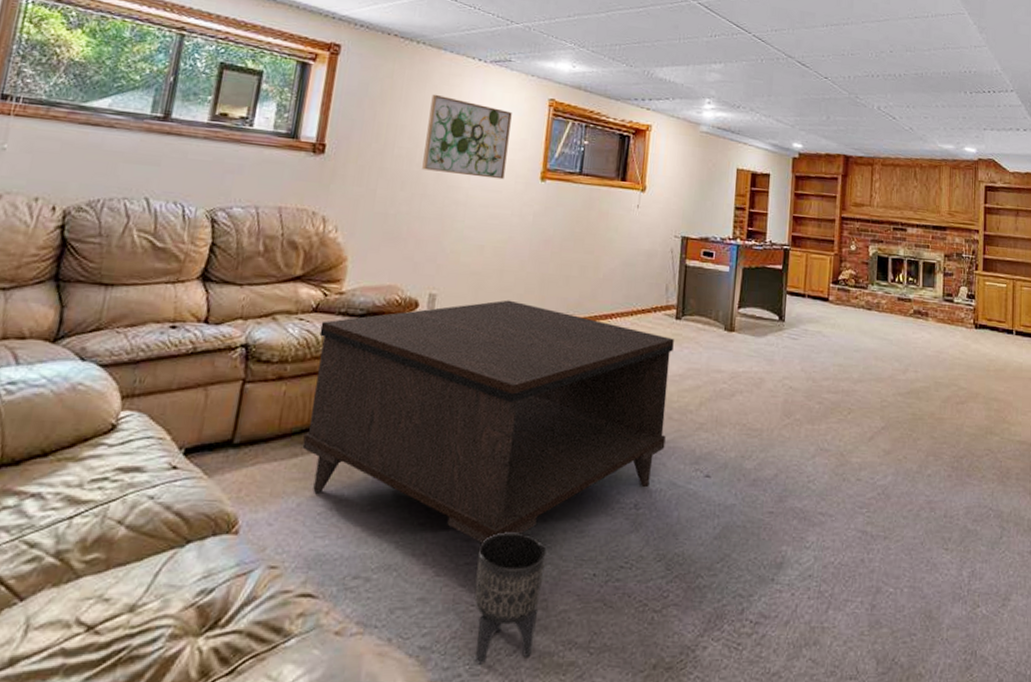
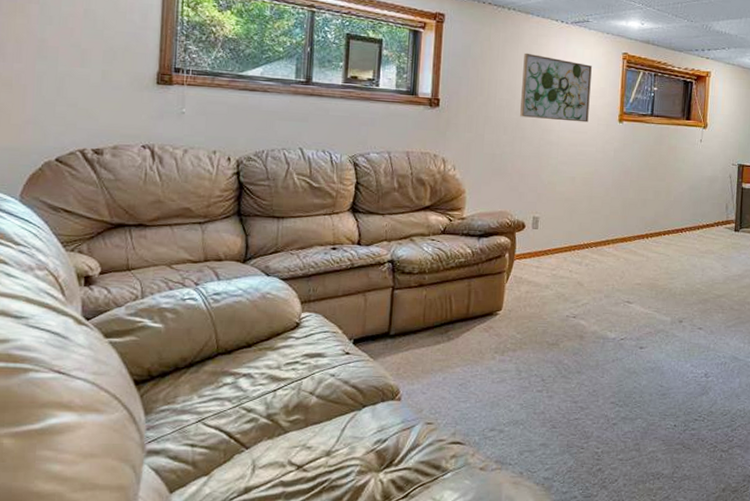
coffee table: present [302,300,674,544] -> none [443,220,734,404]
planter: present [474,532,547,664] -> none [583,396,637,489]

